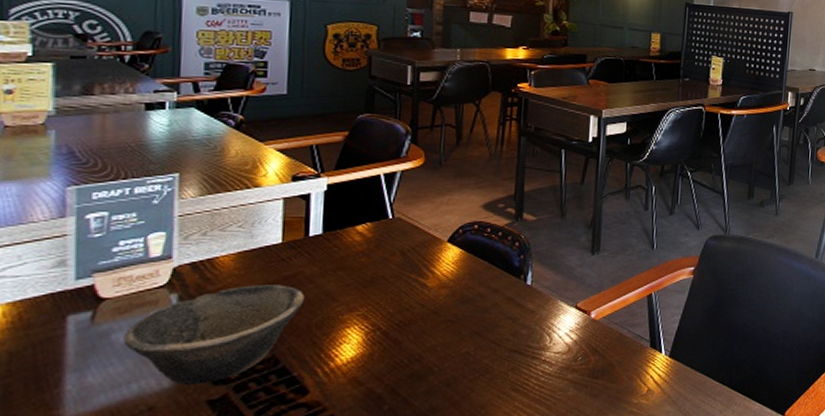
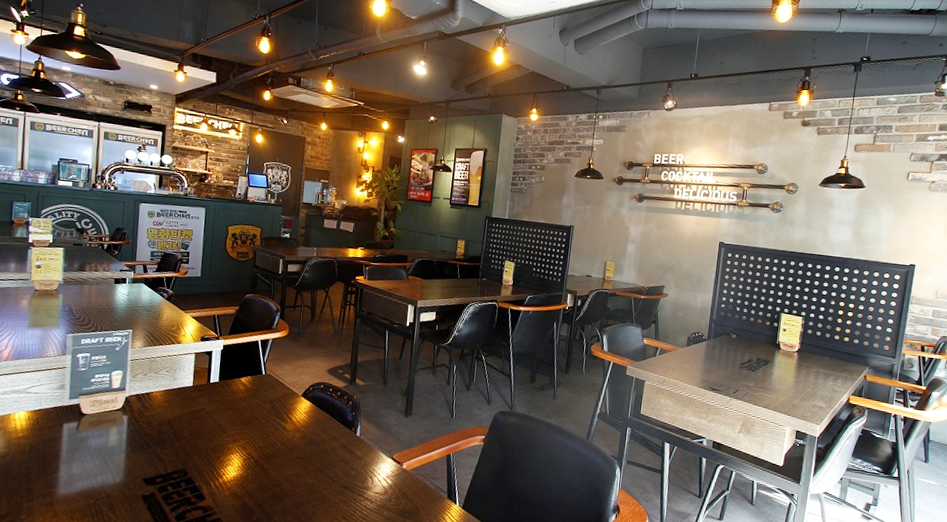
bowl: present [123,284,305,386] -> none [94,415,206,483]

